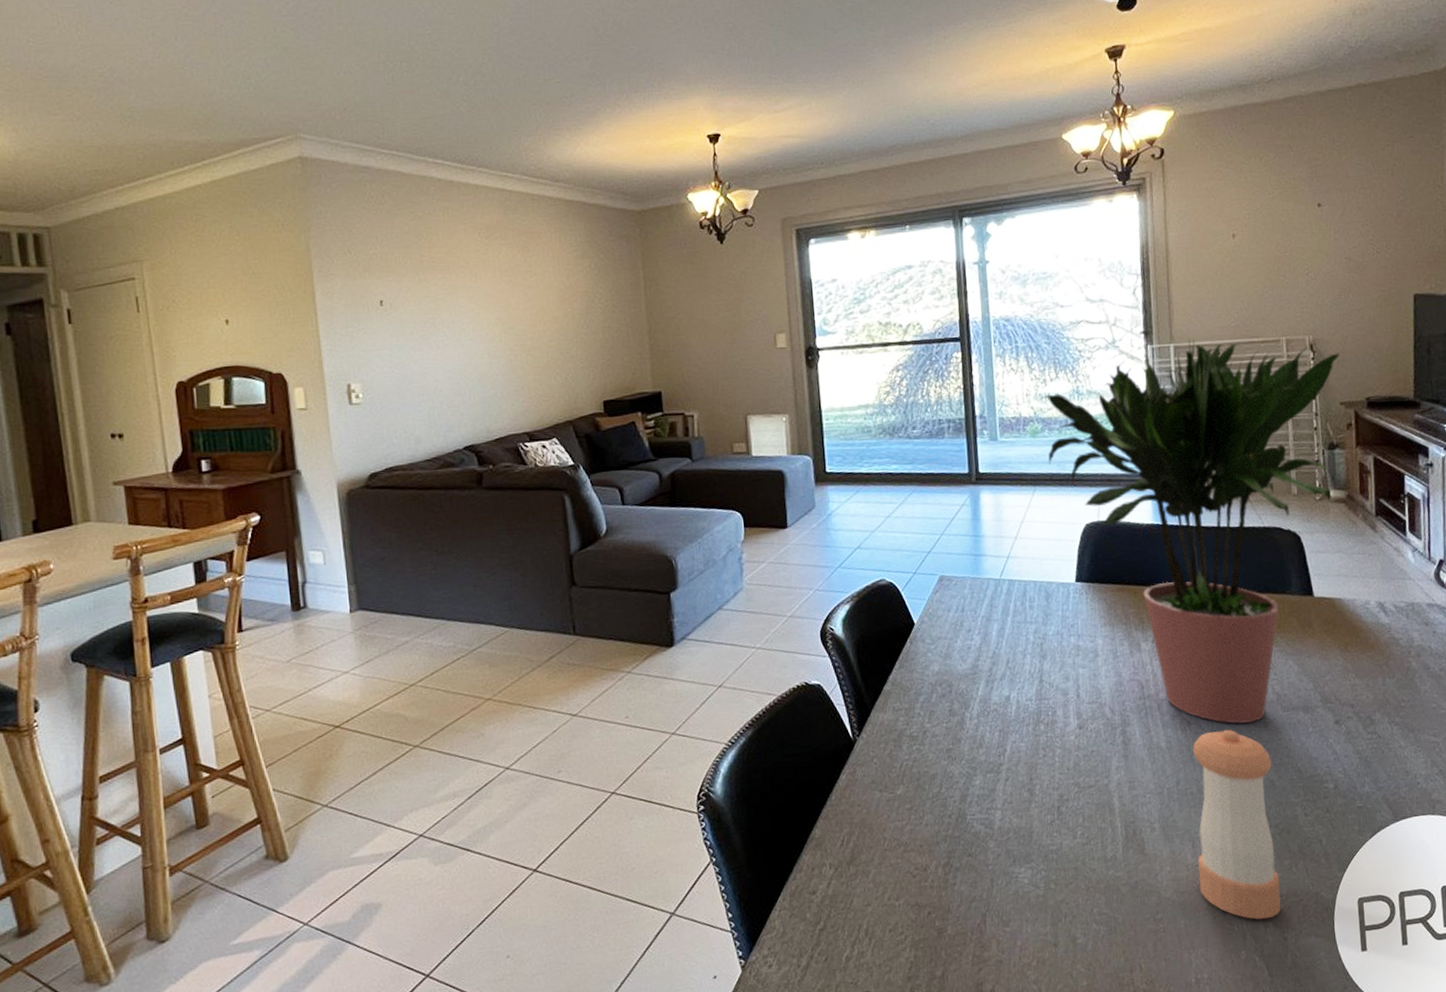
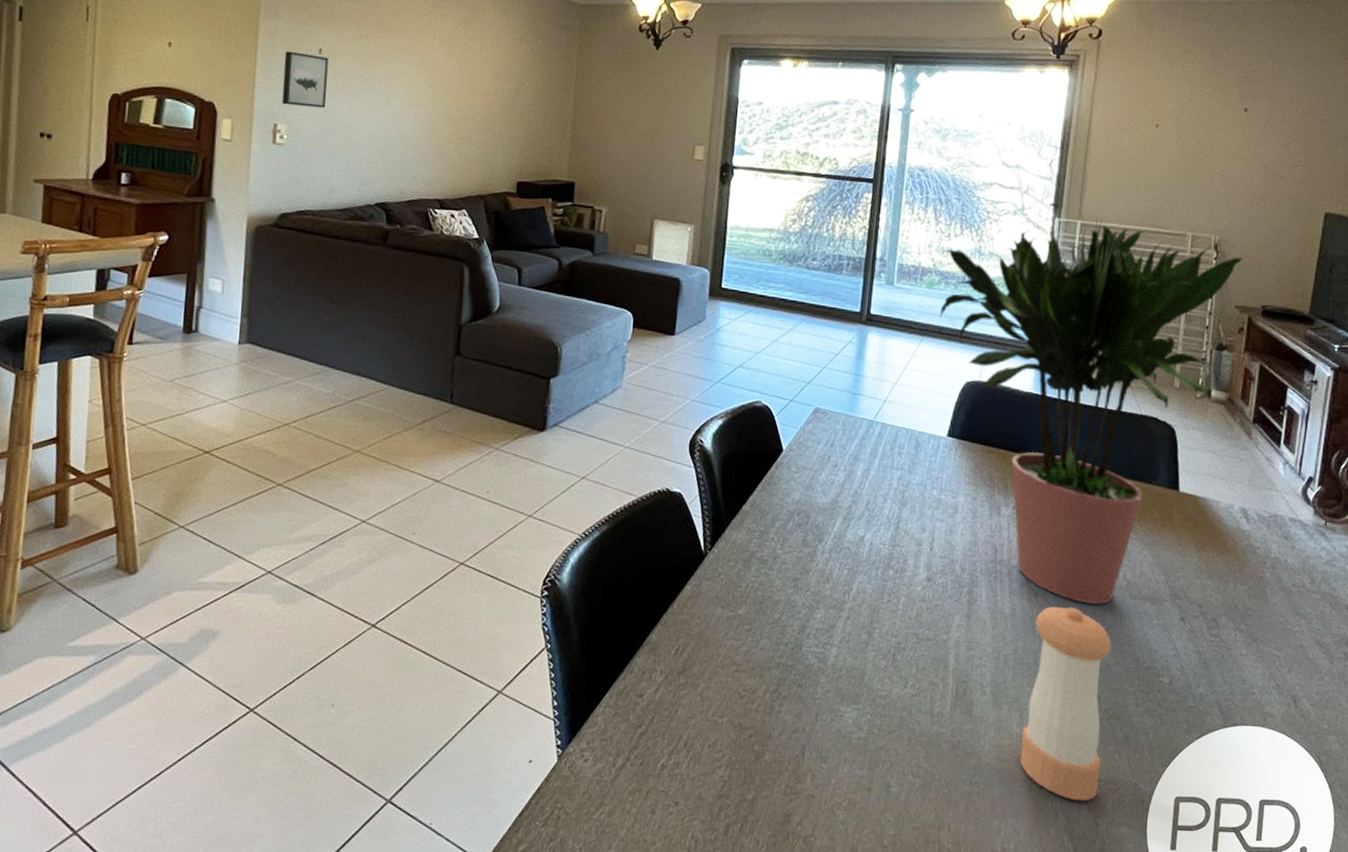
wall art: none [346,307,397,363] -> present [282,51,329,108]

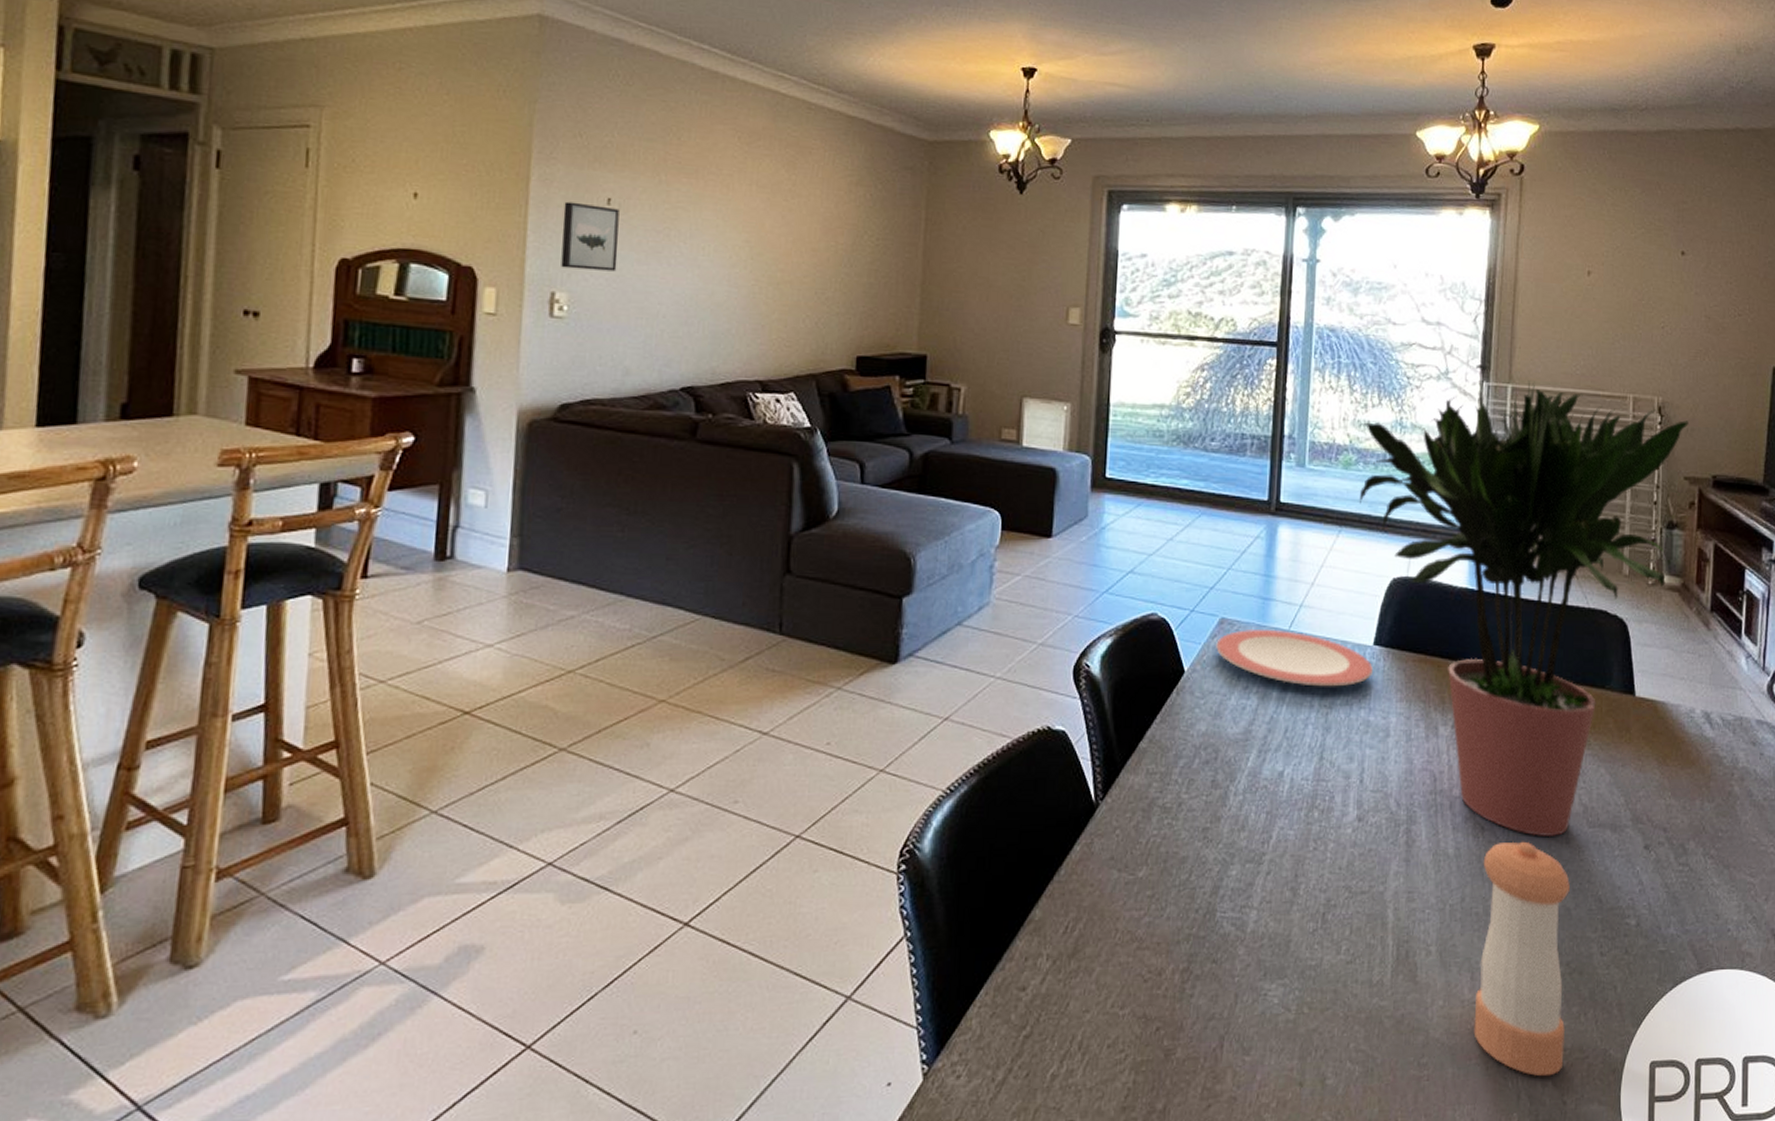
plate: none [810,418,946,470] -> present [1216,630,1373,687]

